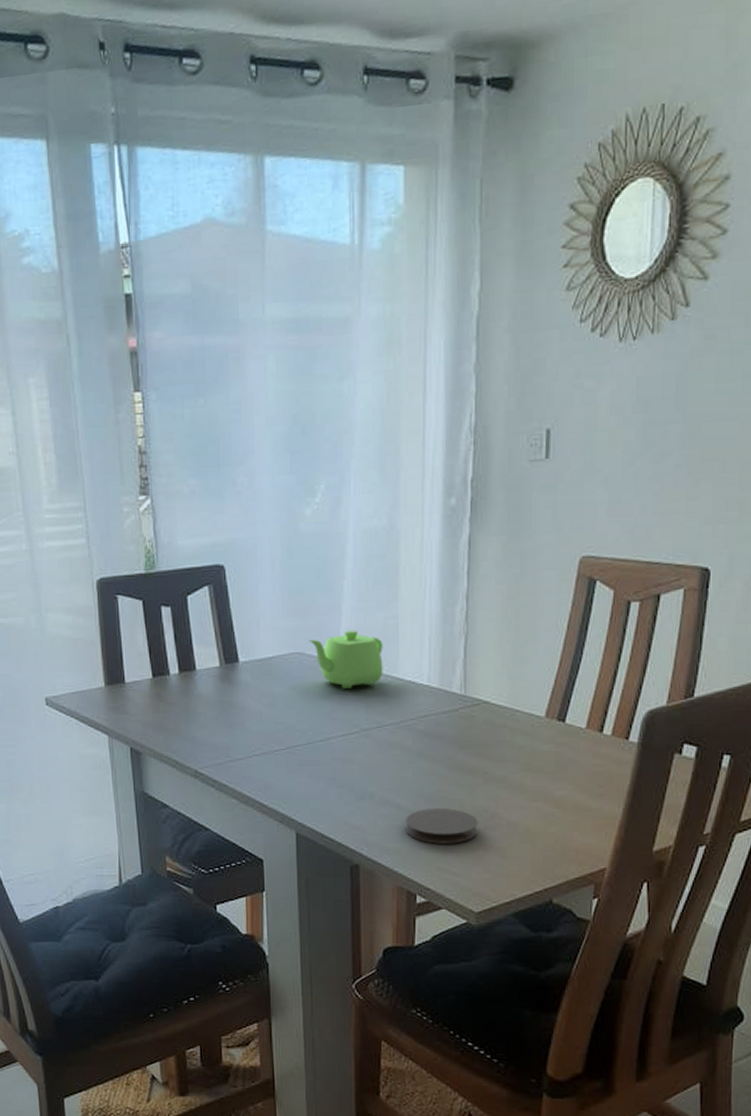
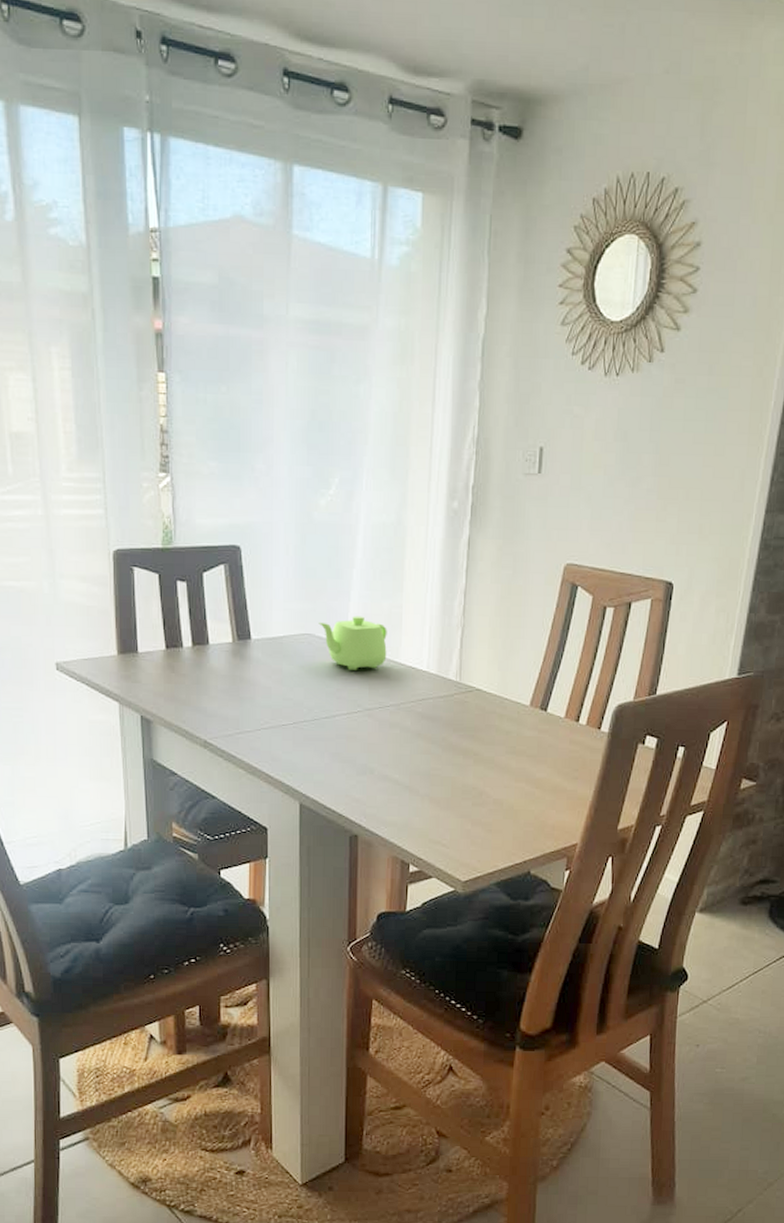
coaster: present [405,808,479,844] -> none [402,785,468,818]

